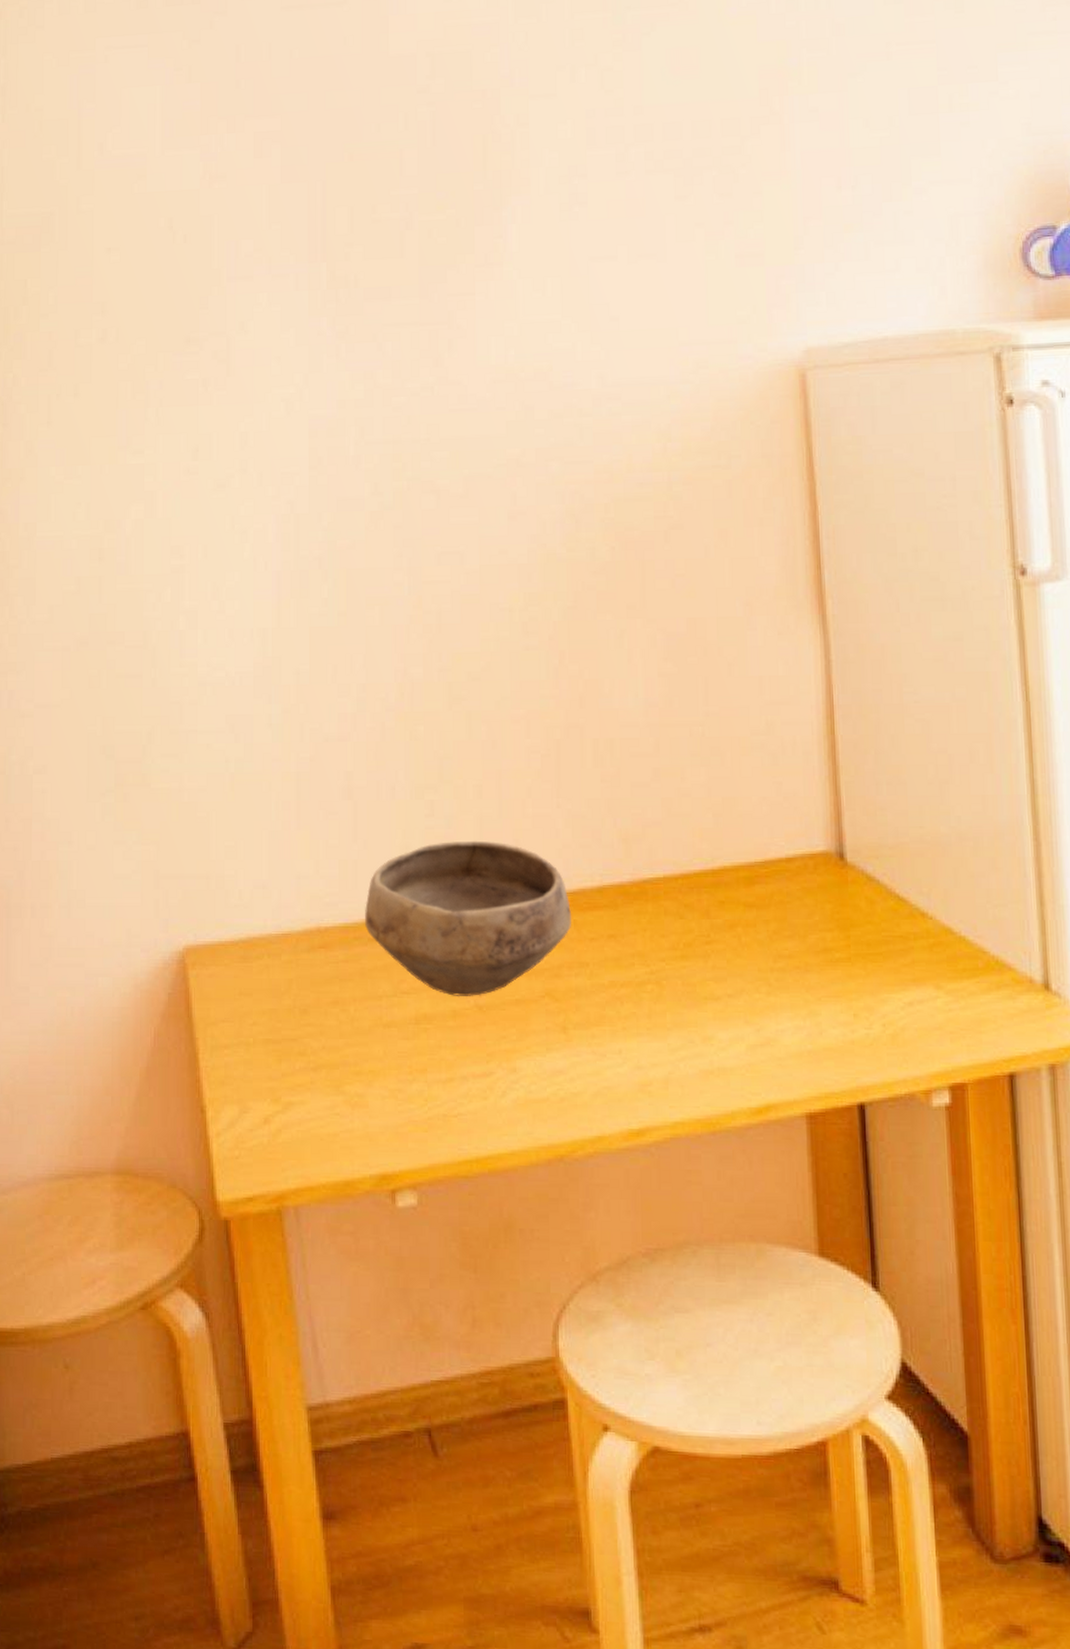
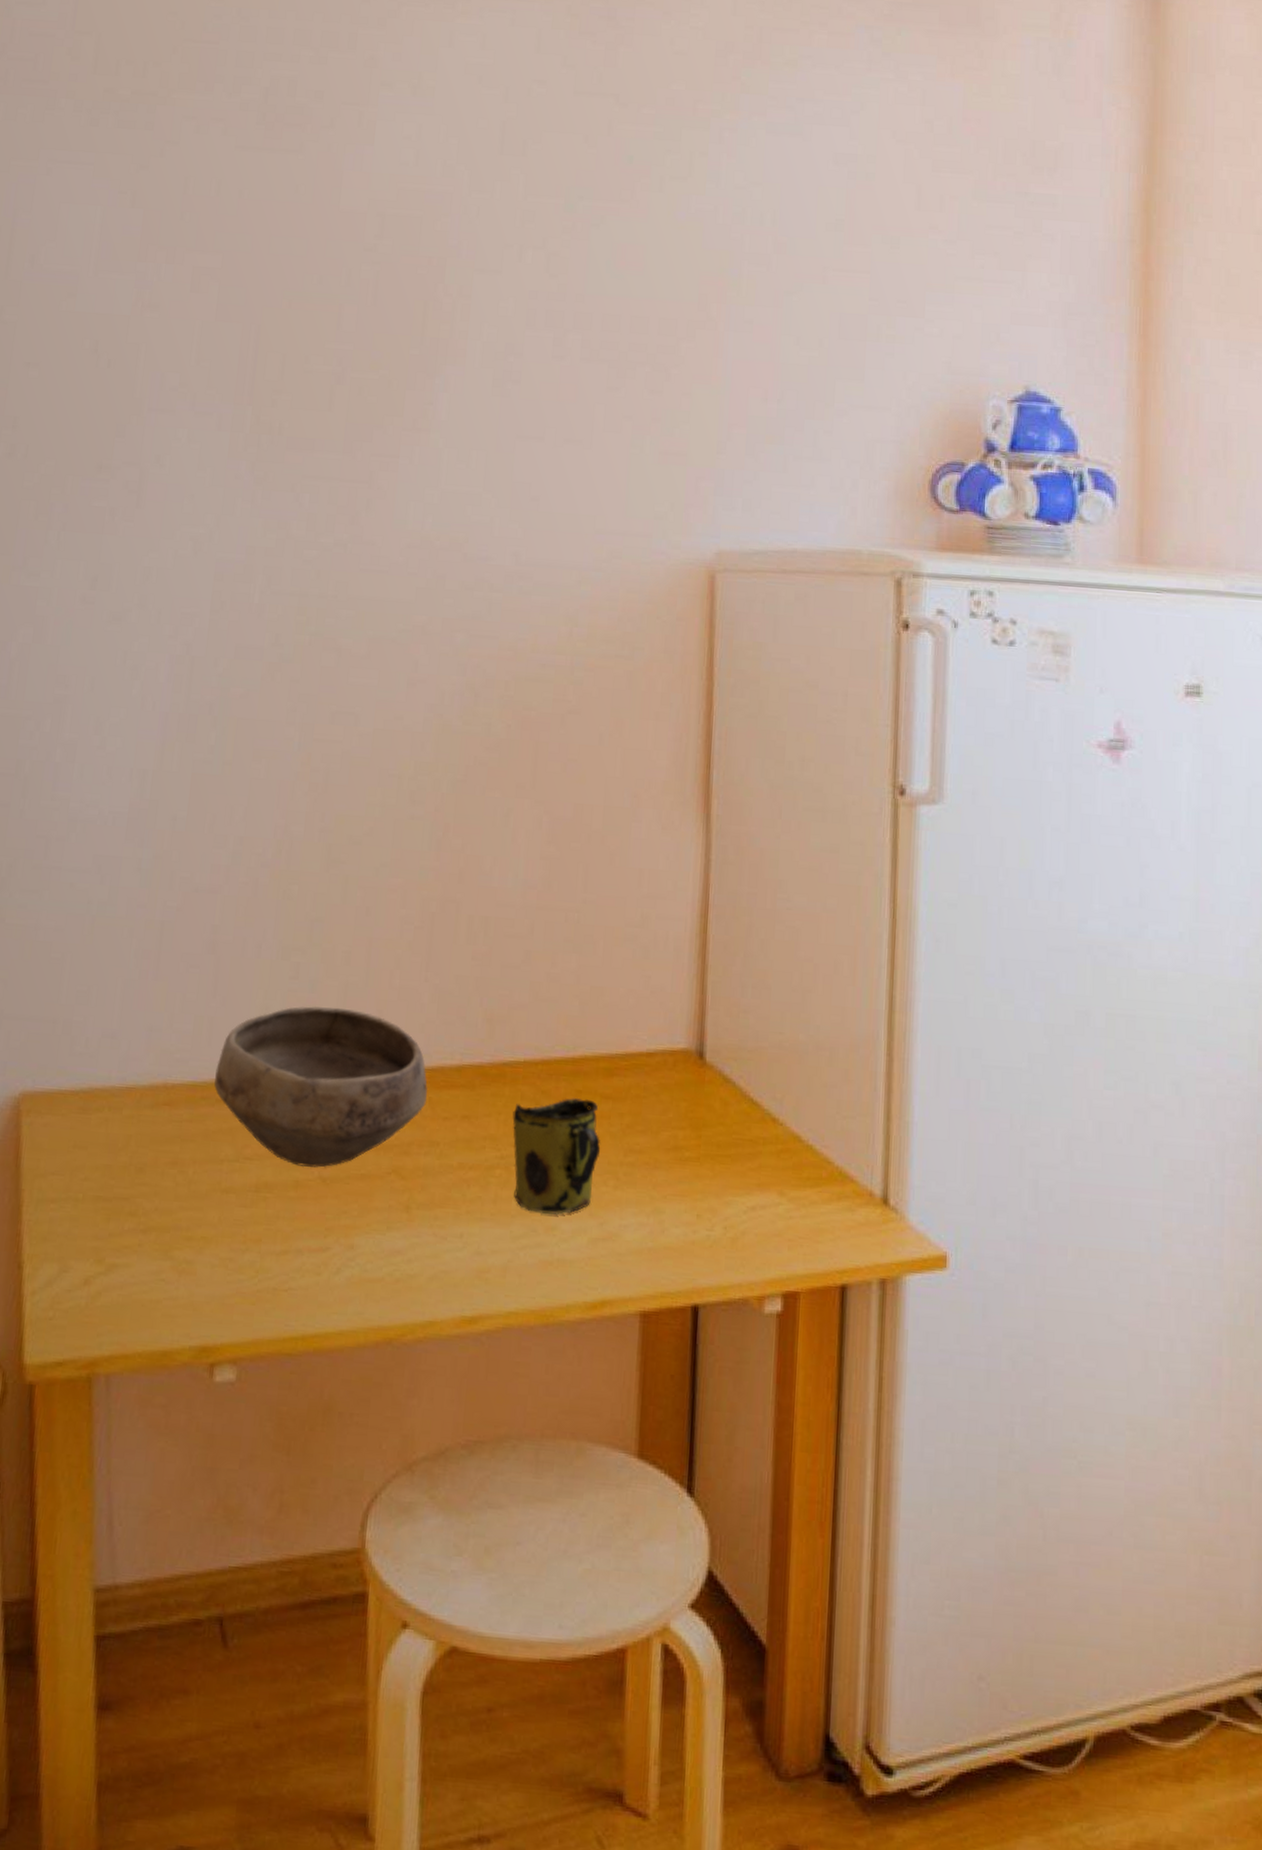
mug: none [658,908,750,1025] -> present [512,1097,601,1216]

